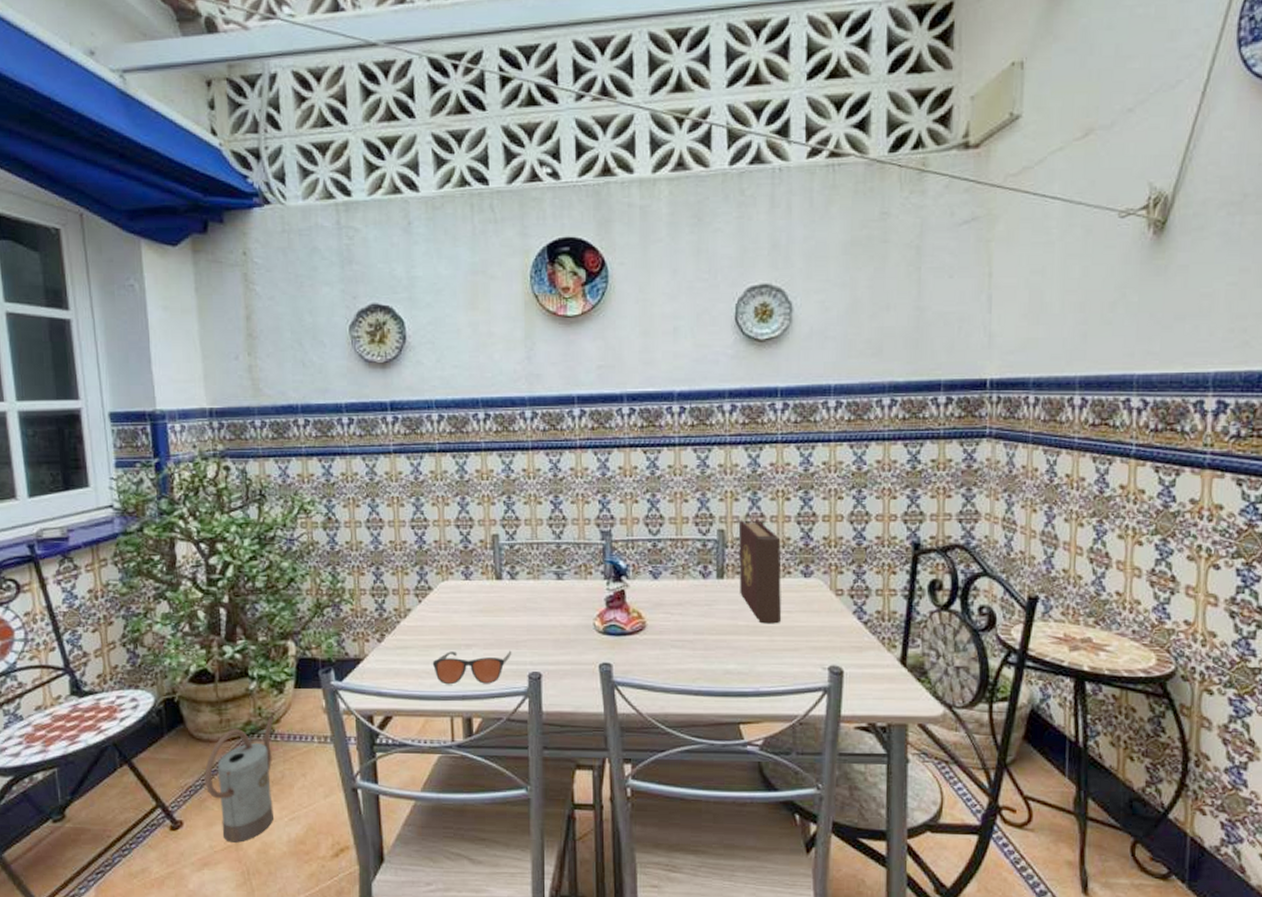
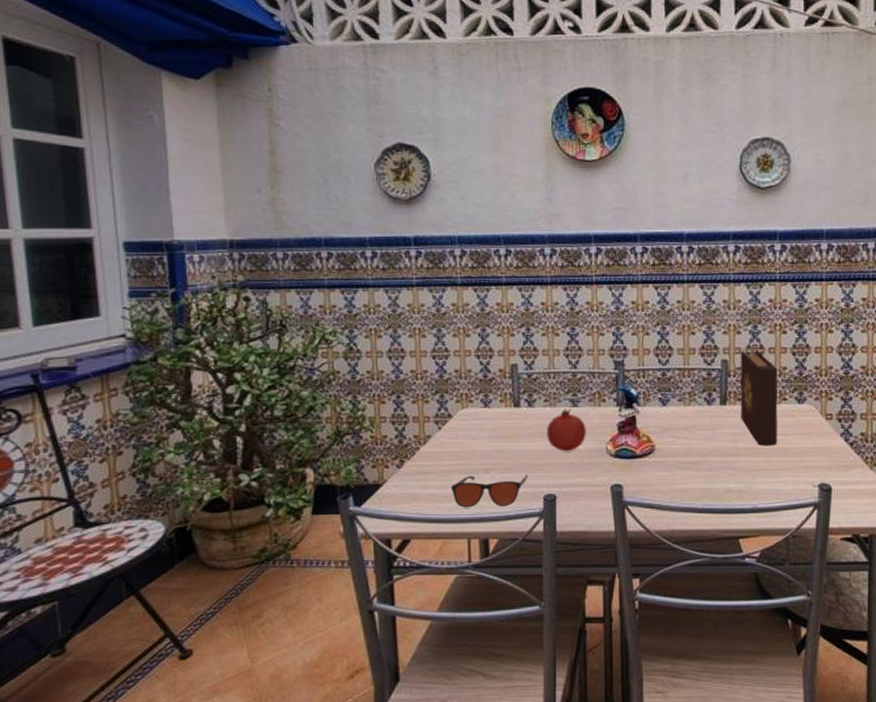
watering can: present [204,715,274,843] -> none [216,542,290,669]
fruit: none [531,581,572,626] -> present [547,408,586,451]

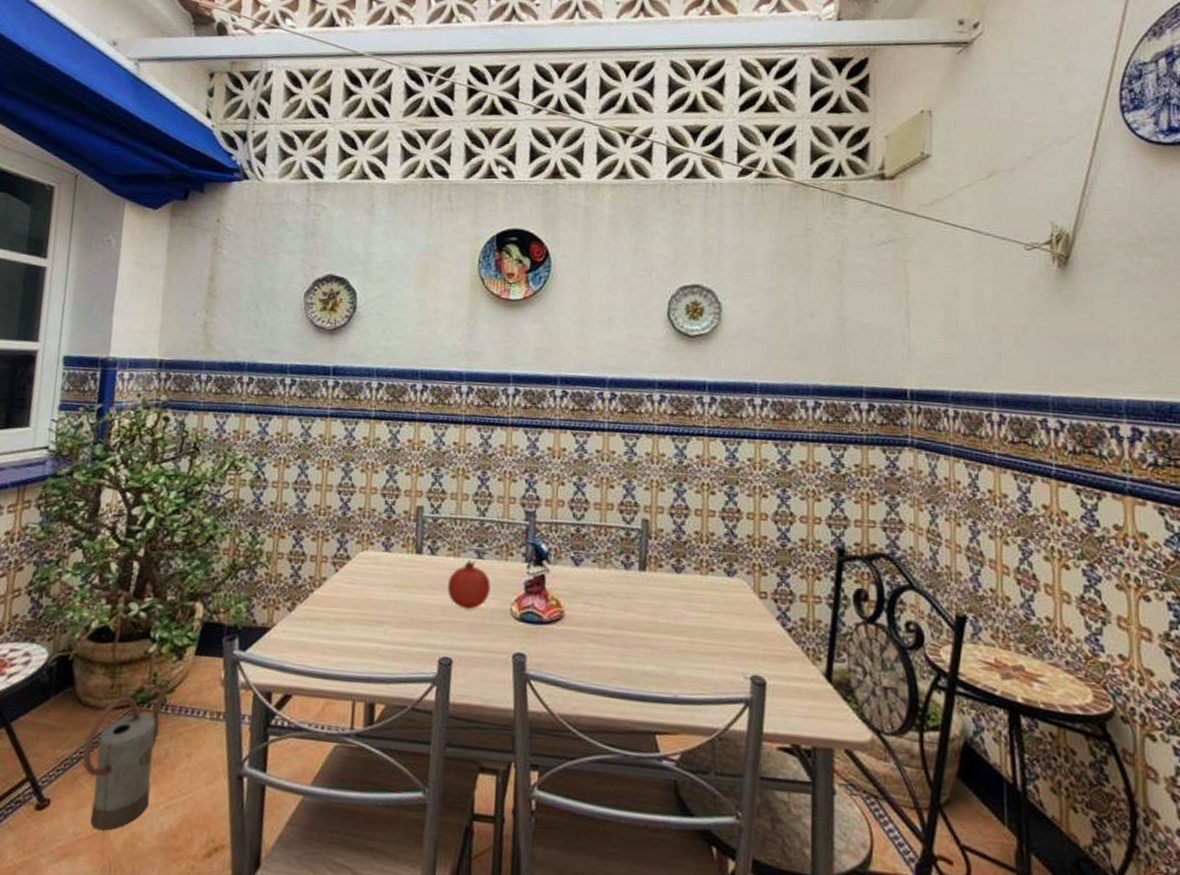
watering can: none [216,542,290,669] -> present [82,684,168,831]
sunglasses: present [450,473,528,508] -> none [340,627,424,667]
book: present [740,351,778,446] -> none [661,510,705,624]

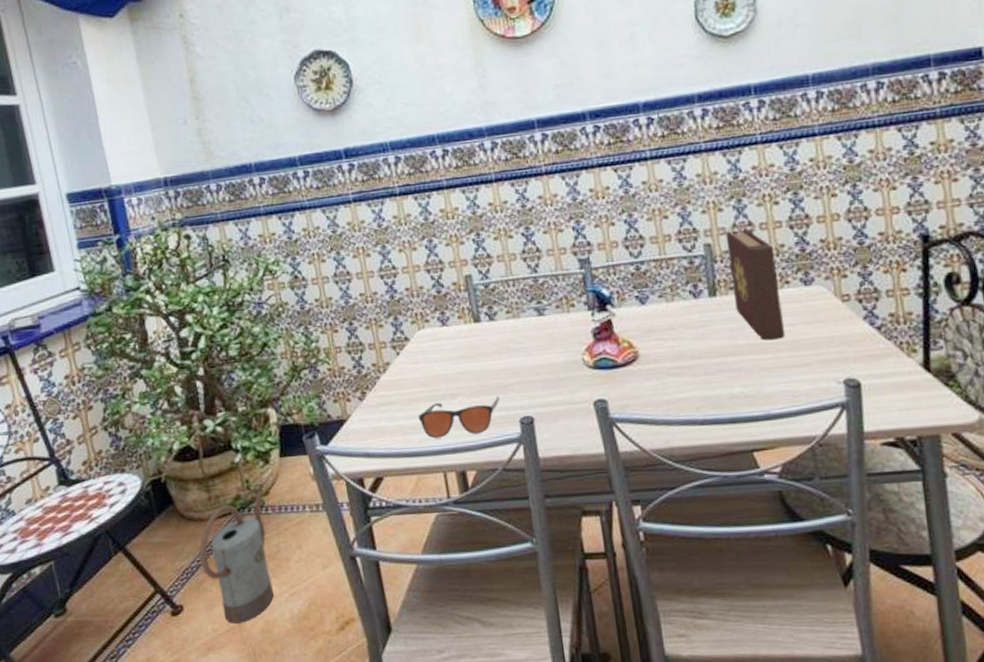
sunglasses: none [340,627,424,667] -> present [417,395,500,439]
fruit: present [447,560,491,609] -> none [513,318,558,367]
book: none [661,510,705,624] -> present [725,229,785,341]

